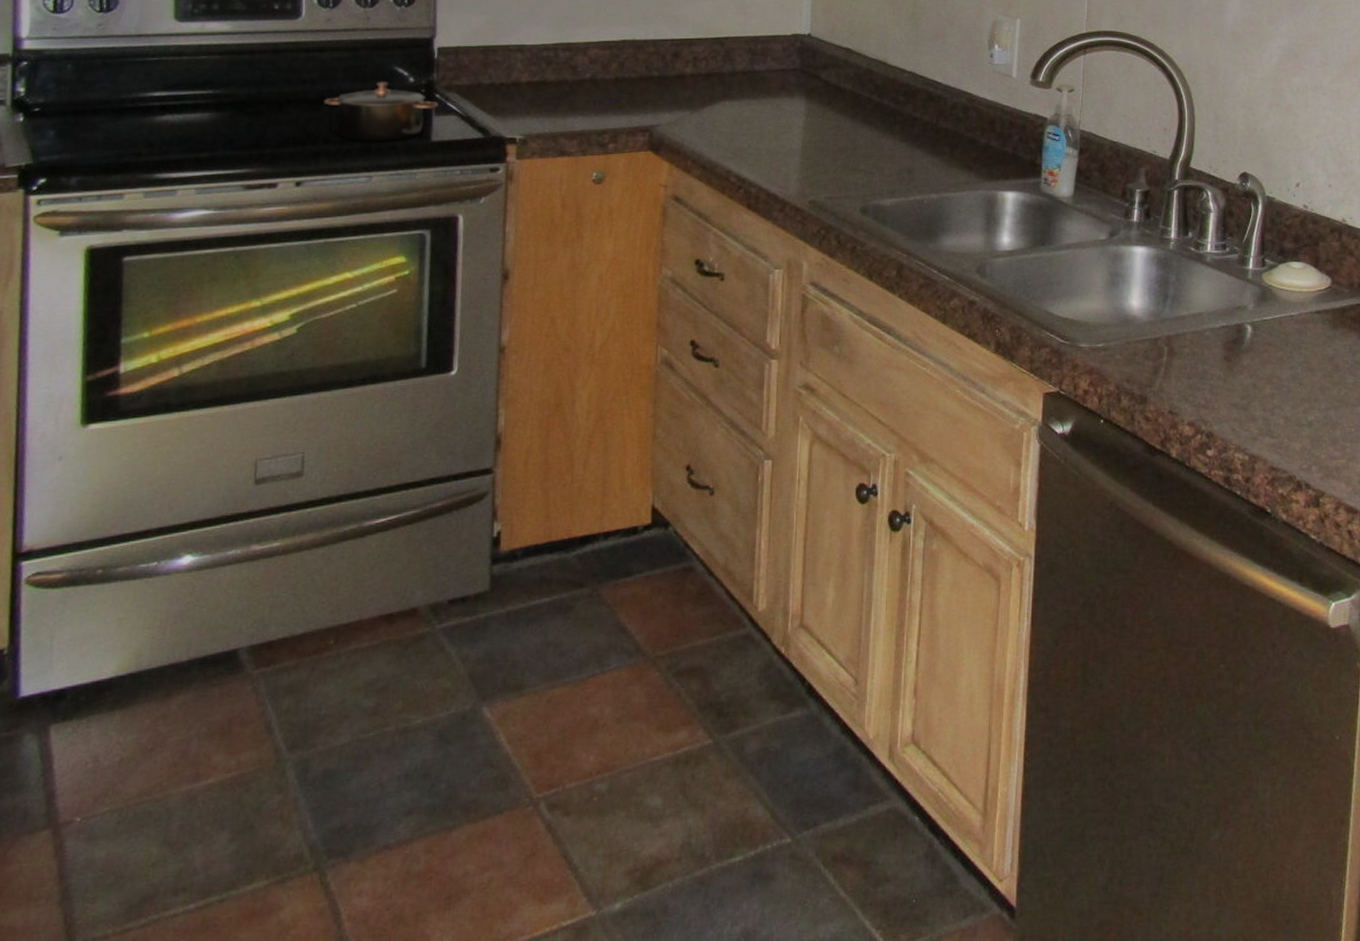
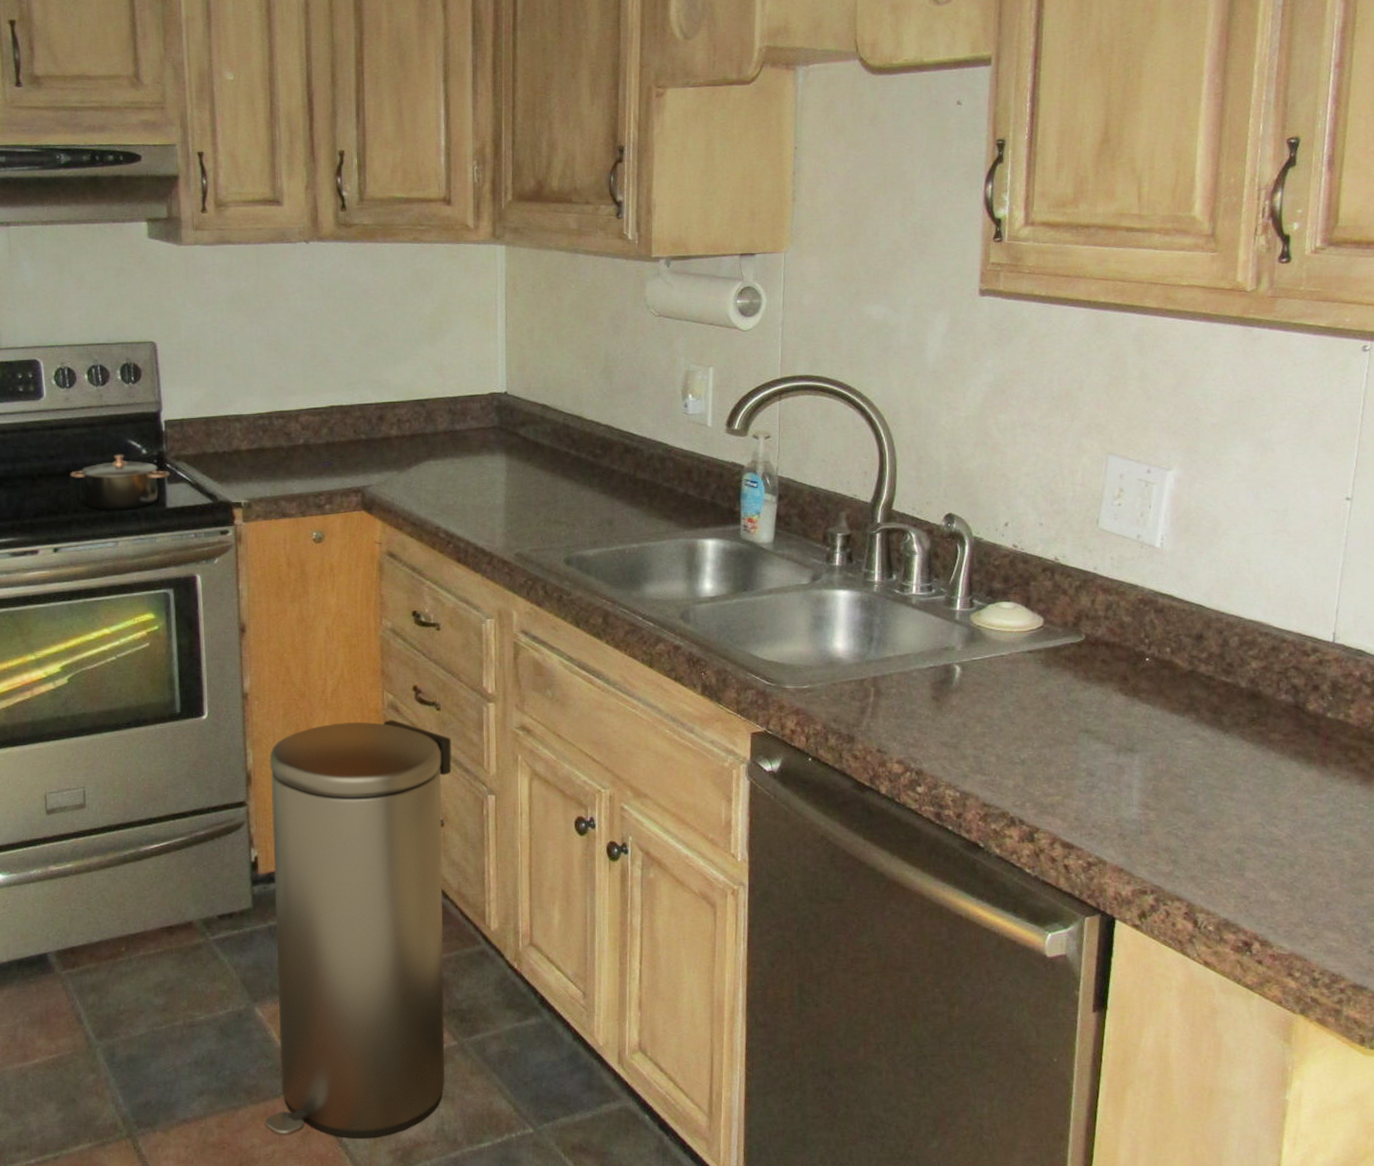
pedal bin: none [482,377,728,859] -> present [265,719,452,1138]

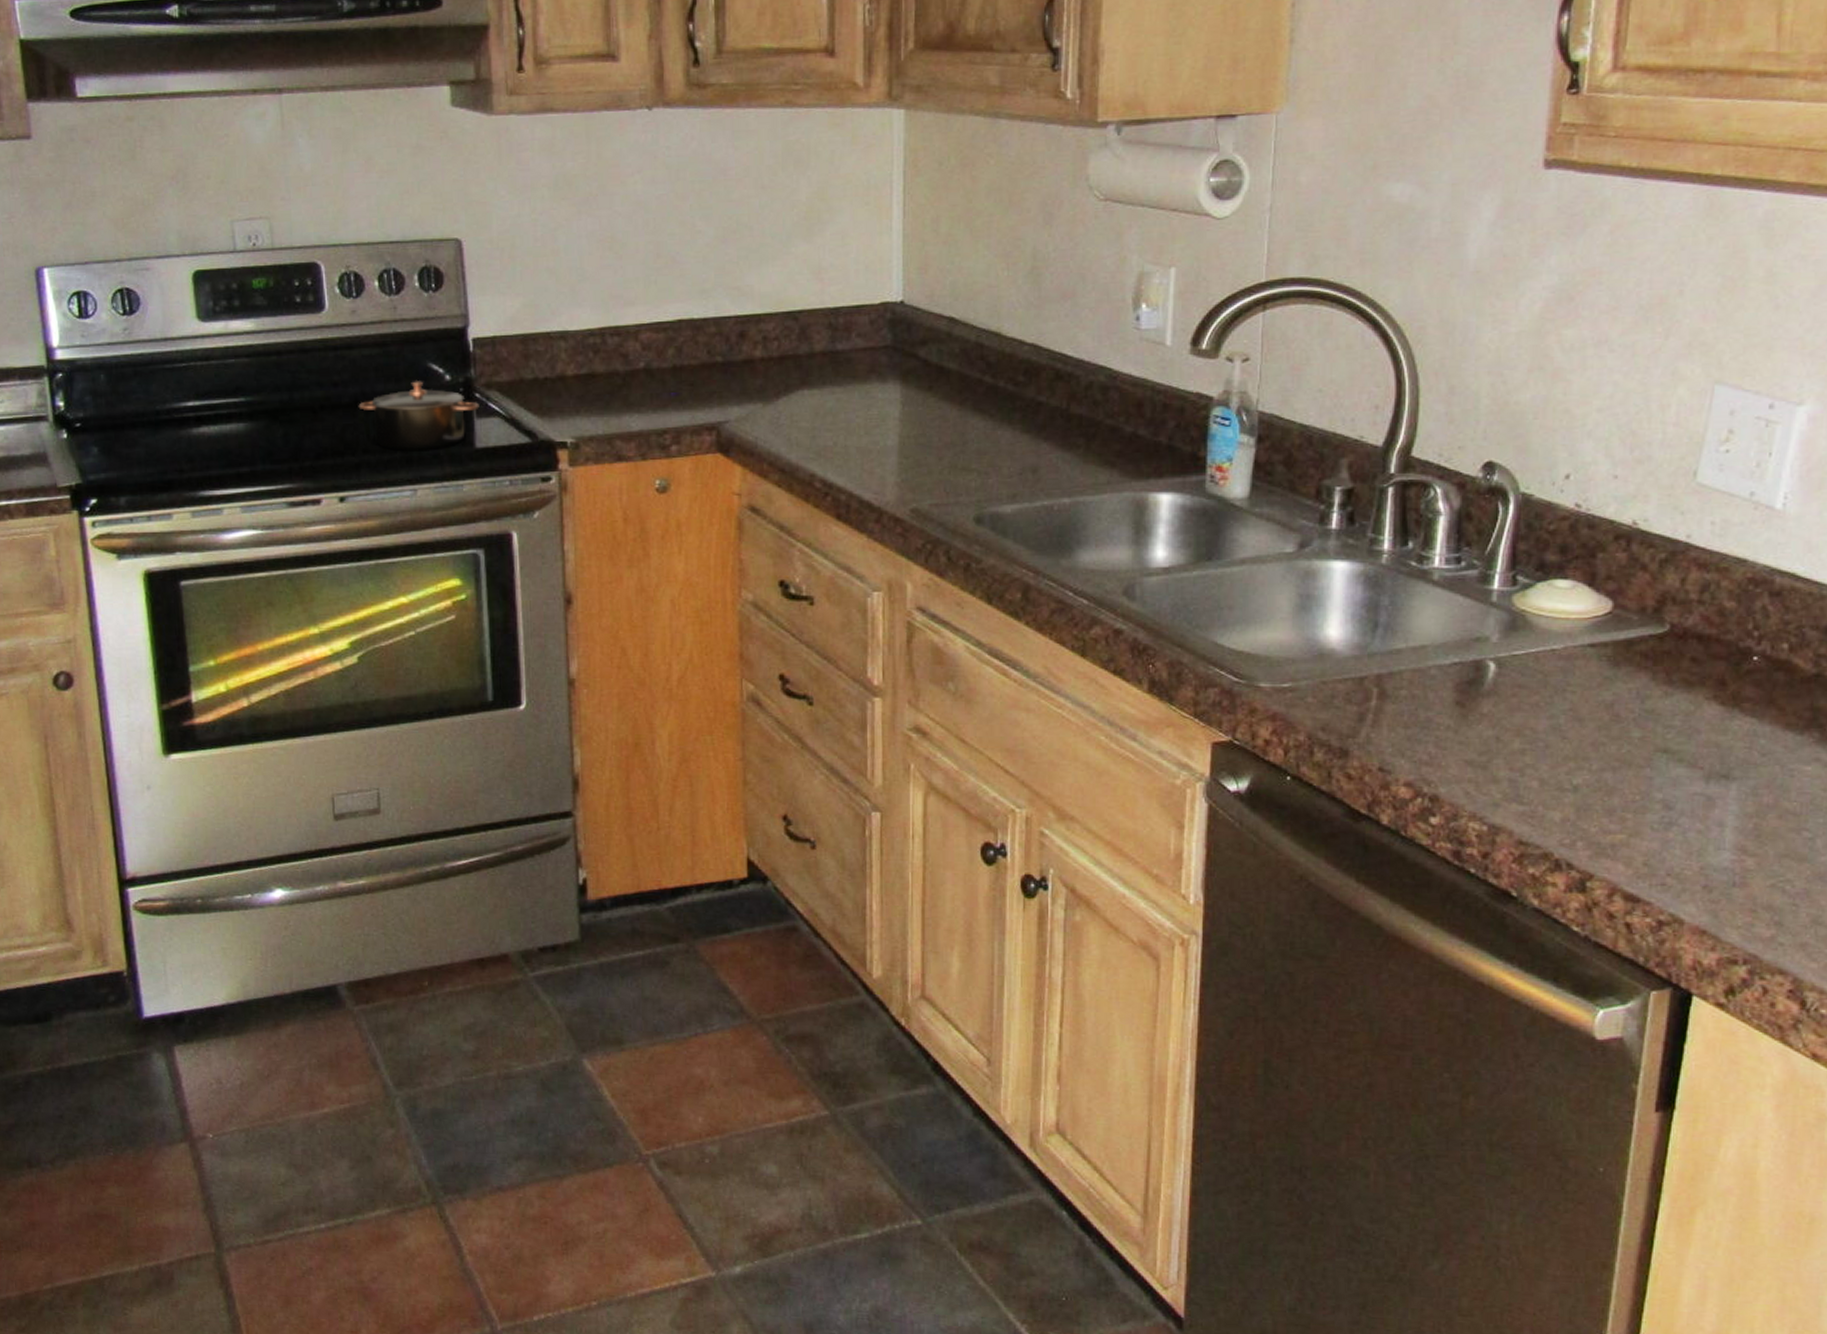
pedal bin: present [265,719,452,1138] -> none [594,715,827,1221]

